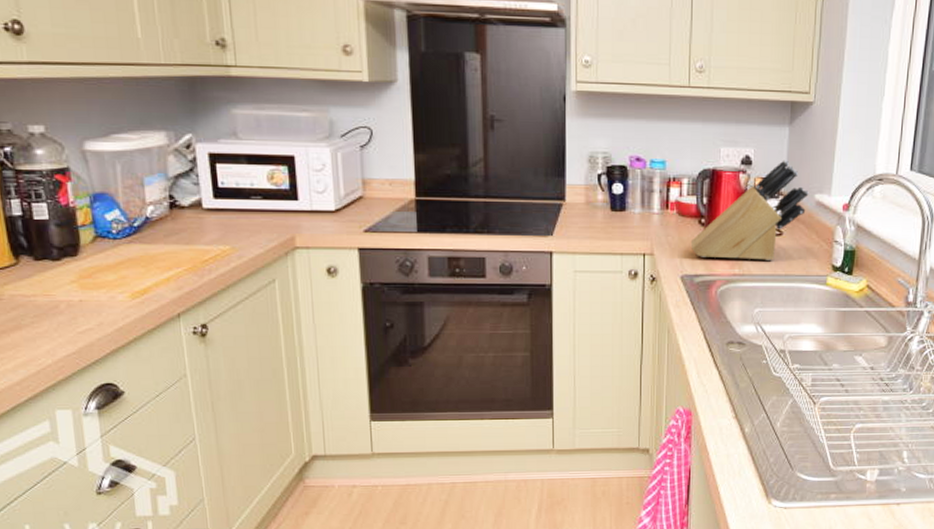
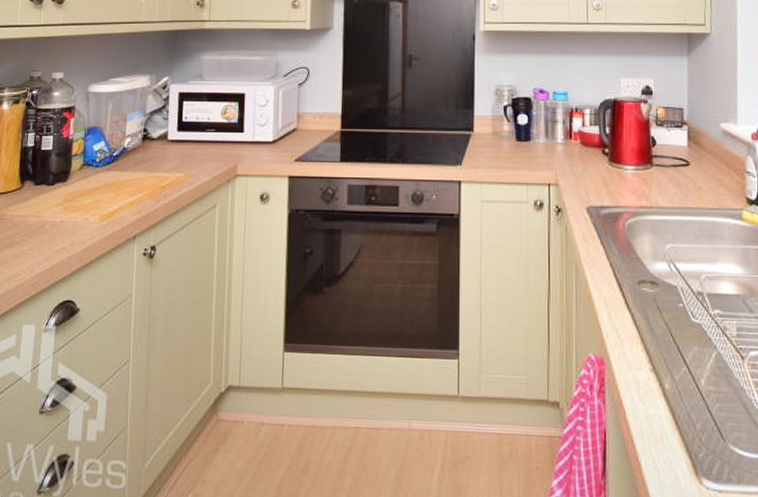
knife block: present [690,160,809,260] -> none [595,89,714,192]

